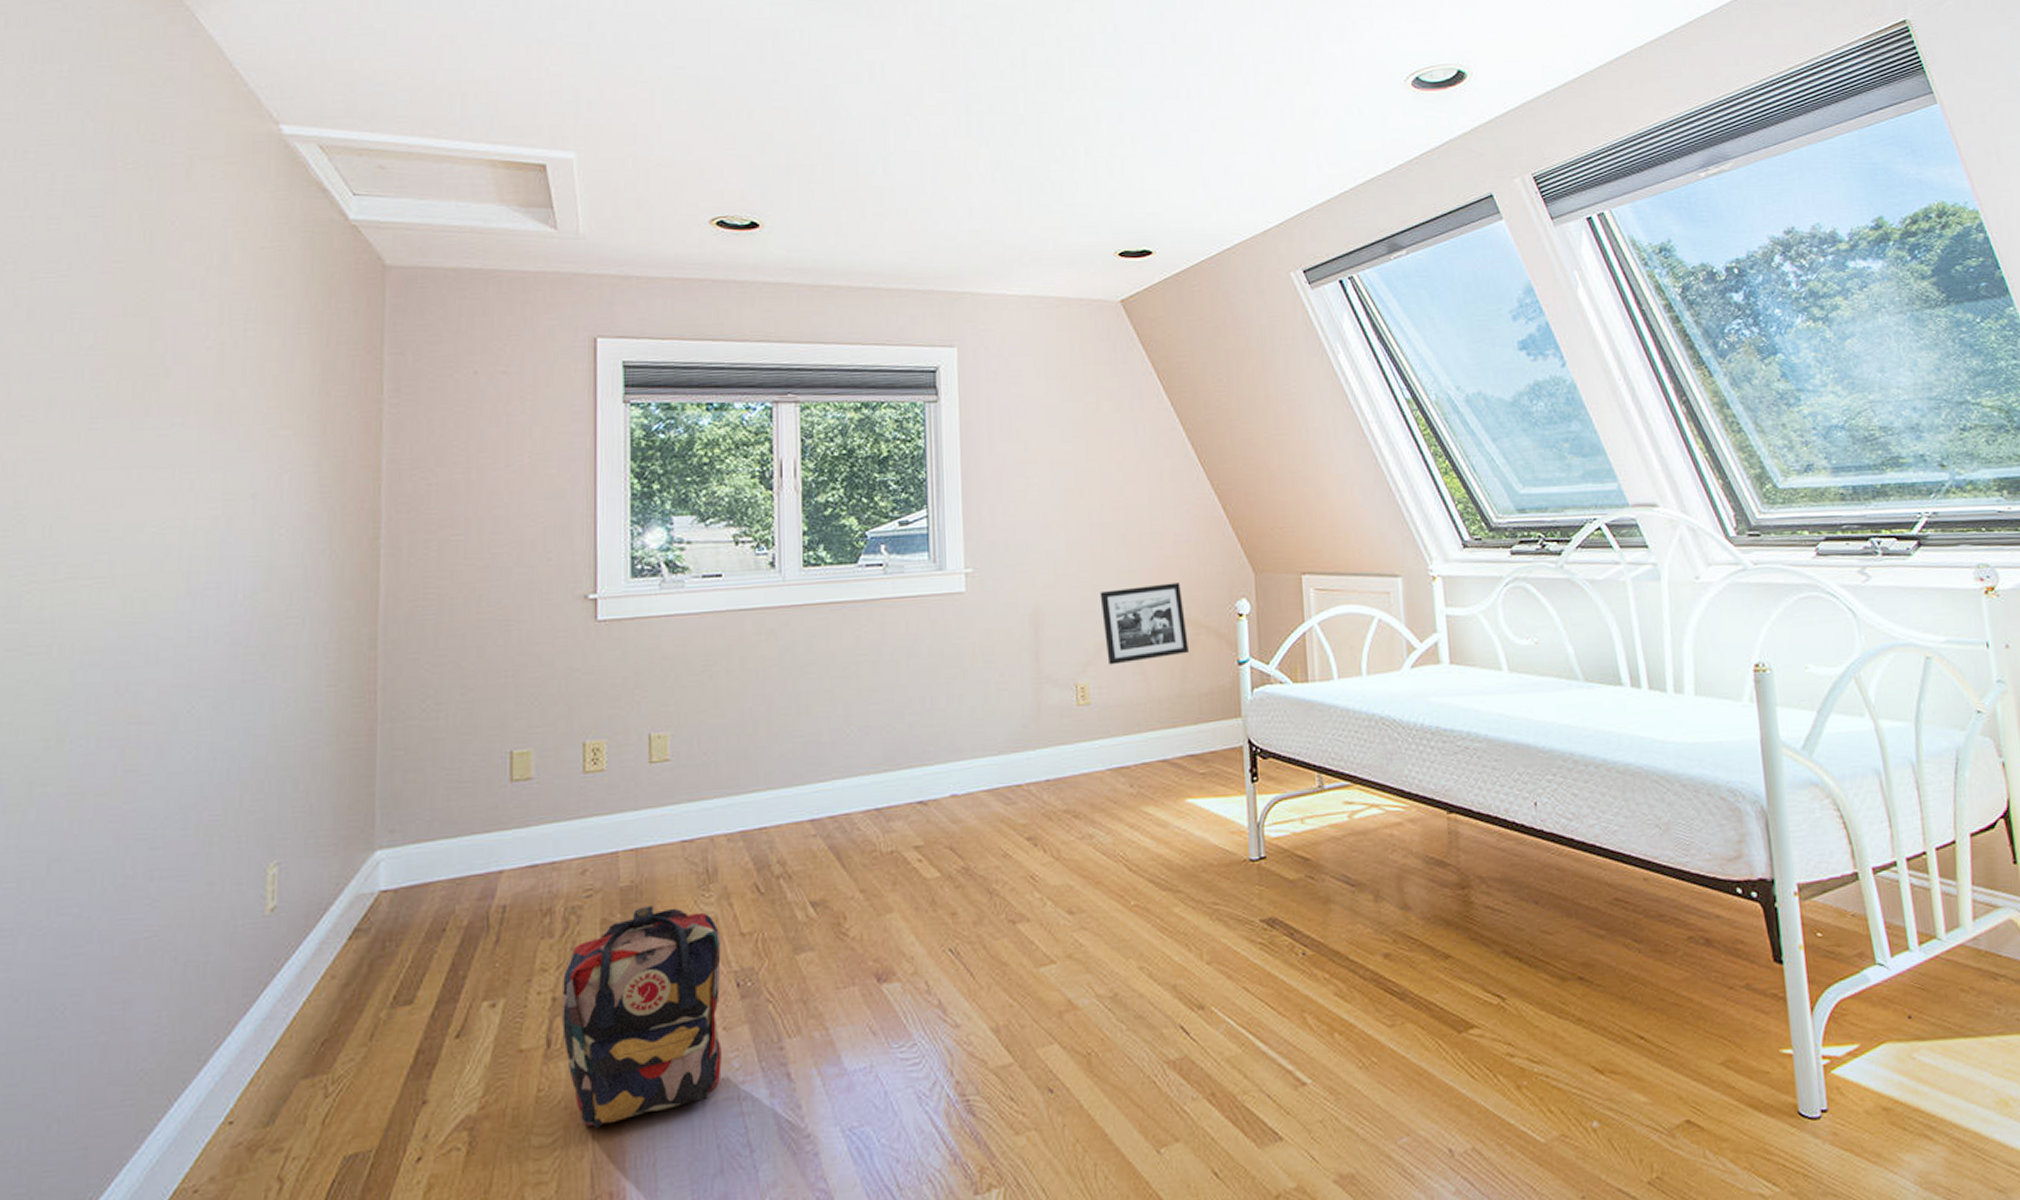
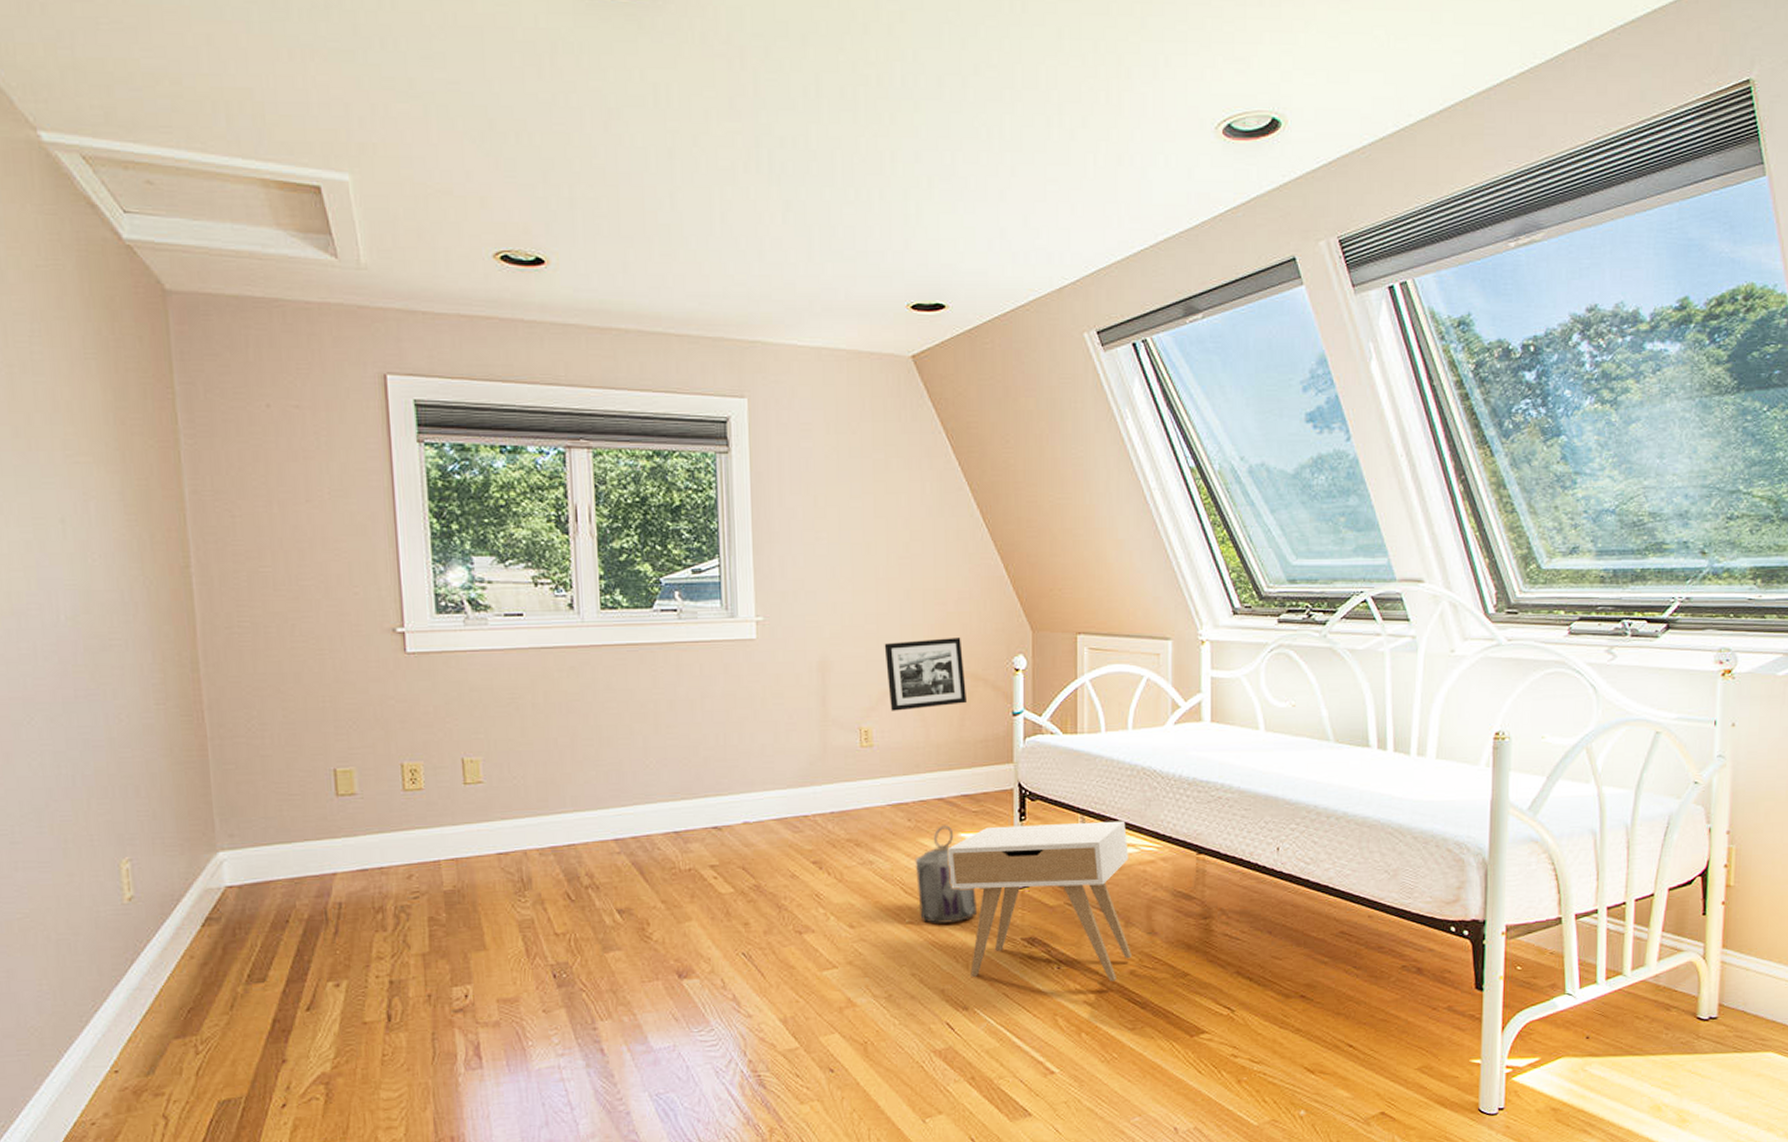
backpack: present [561,906,722,1129] -> none [397,908,543,1087]
lantern: none [1138,790,1211,907] -> present [915,825,978,925]
nightstand: none [1174,778,1384,968] -> present [947,821,1131,982]

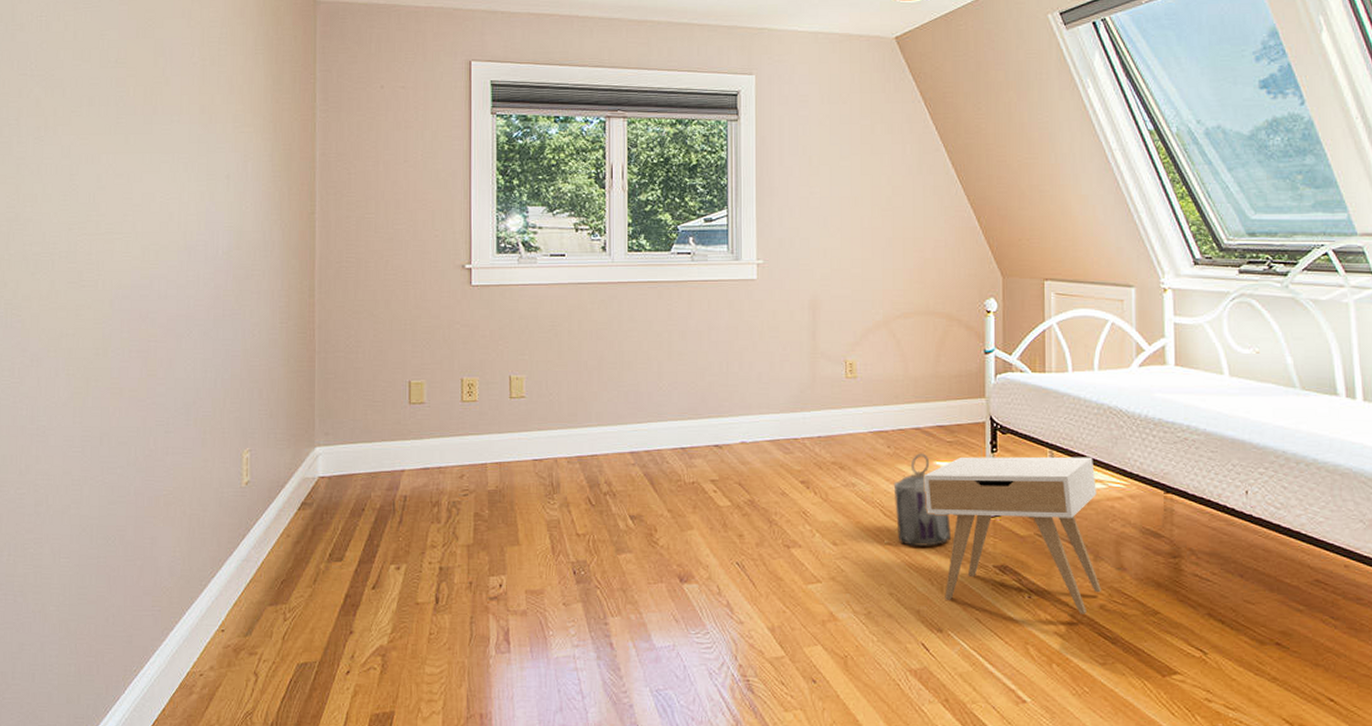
picture frame: present [884,638,968,711] -> none [868,281,943,347]

